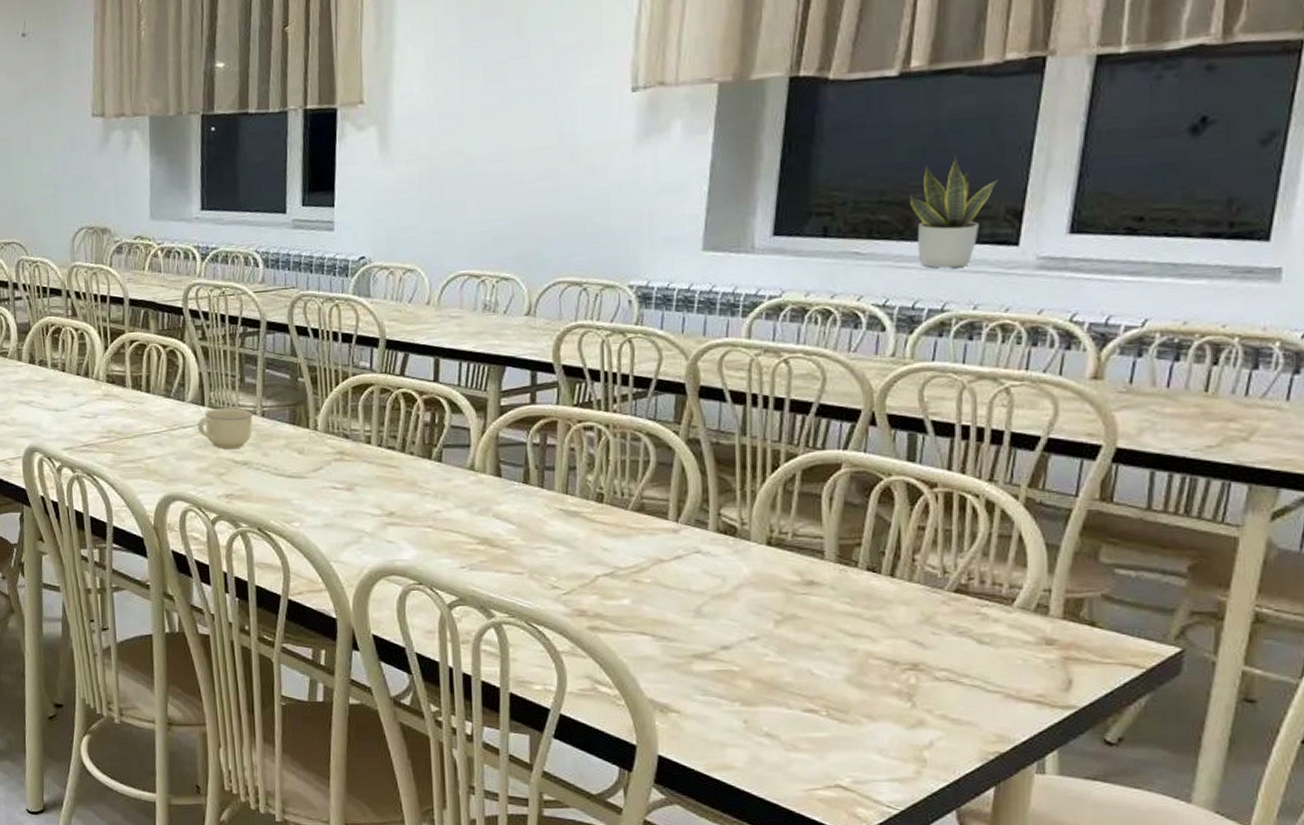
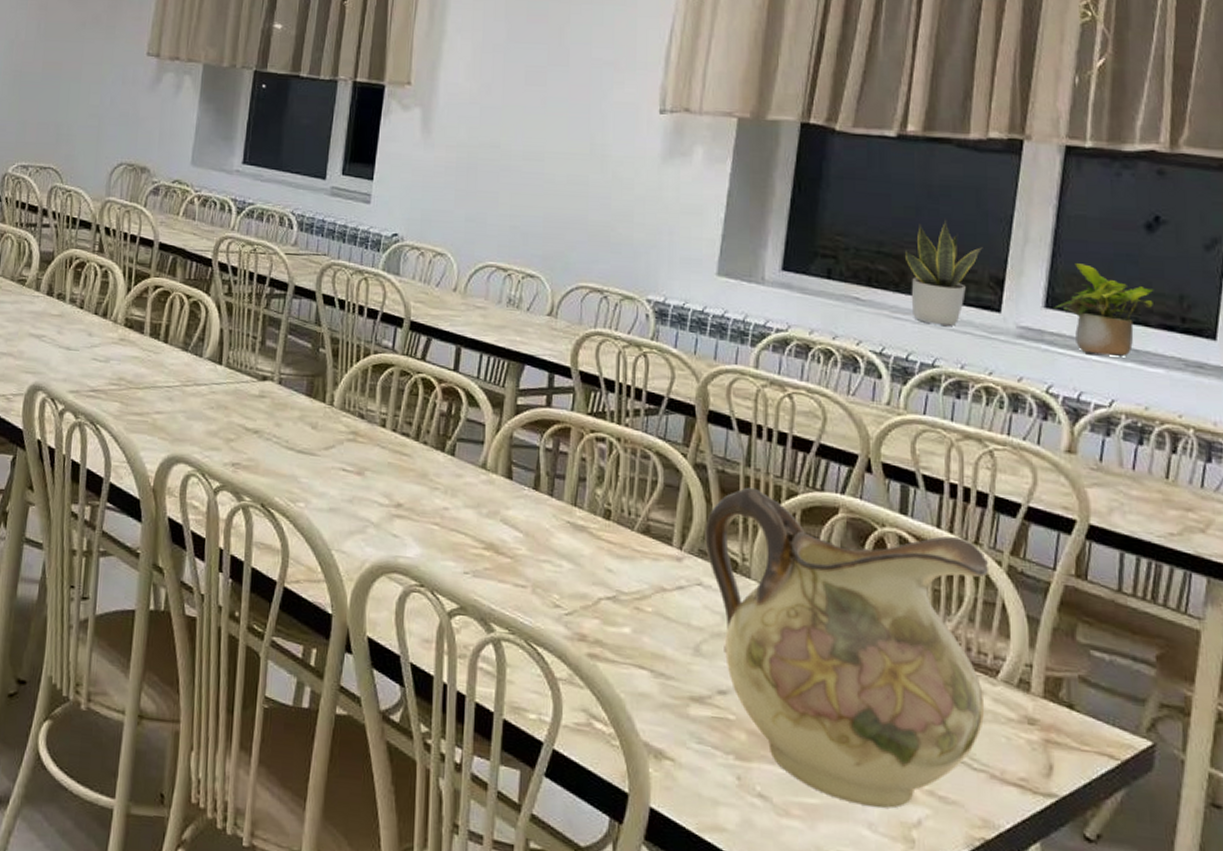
cup: present [197,408,253,449] -> none [211,369,270,414]
pitcher: none [701,455,1005,734] -> present [705,487,989,809]
potted plant: none [1079,181,1198,276] -> present [1053,263,1154,357]

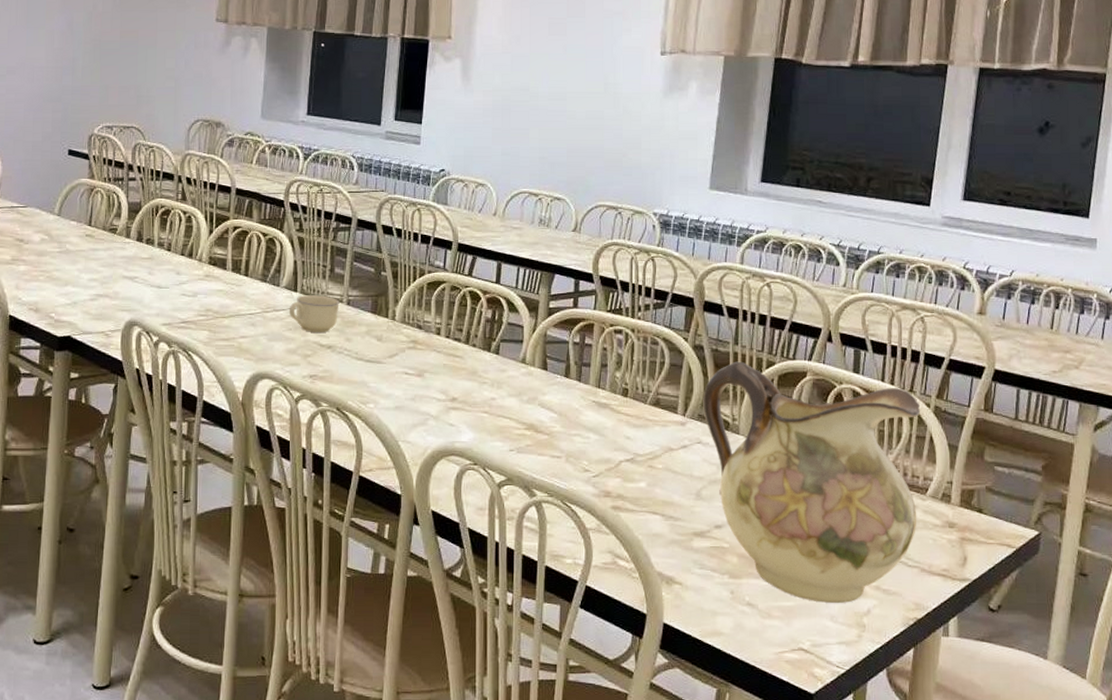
cup: none [211,369,270,414] -> present [288,295,340,332]
potted plant: present [906,219,983,326] -> none [857,133,917,219]
potted plant: present [1053,263,1154,357] -> none [969,163,1044,236]

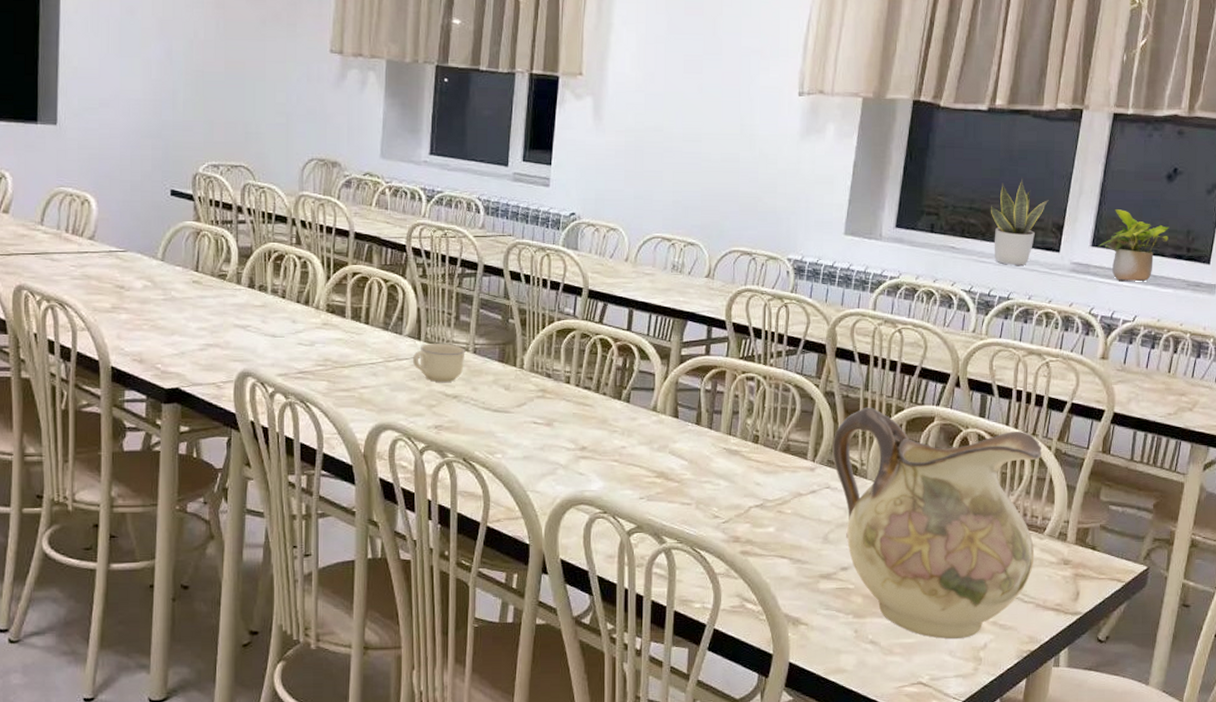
potted plant: none [857,133,917,219] -> present [991,178,1049,265]
potted plant: none [969,163,1044,236] -> present [1097,209,1170,282]

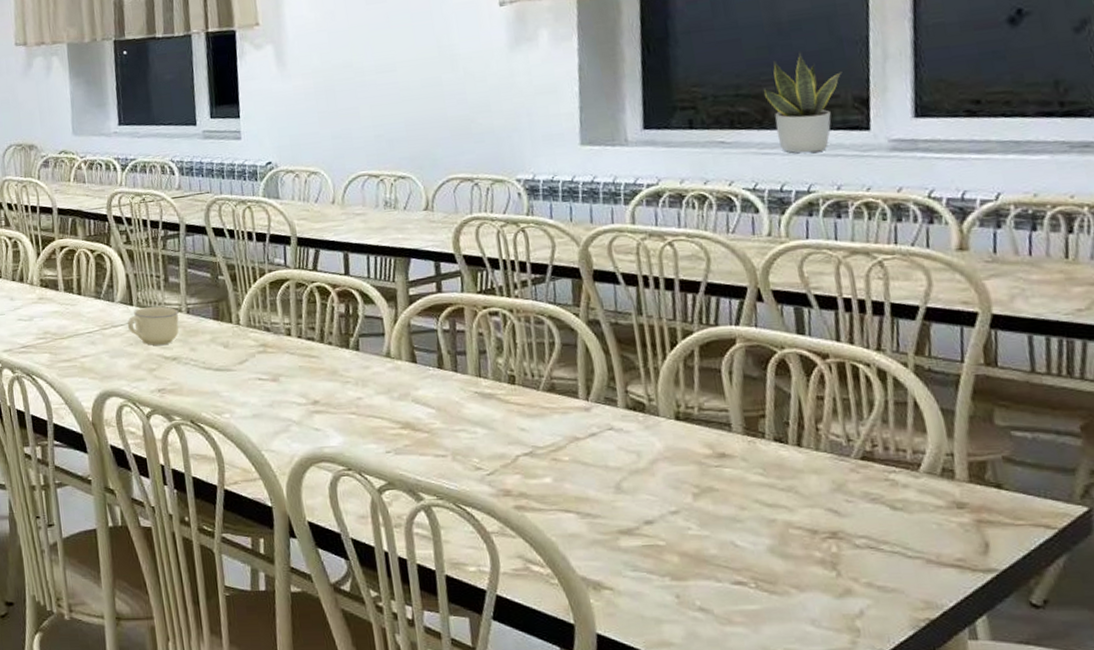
pitcher: present [832,407,1042,639] -> none [607,333,912,605]
potted plant: present [1097,209,1170,282] -> none [923,68,1028,155]

